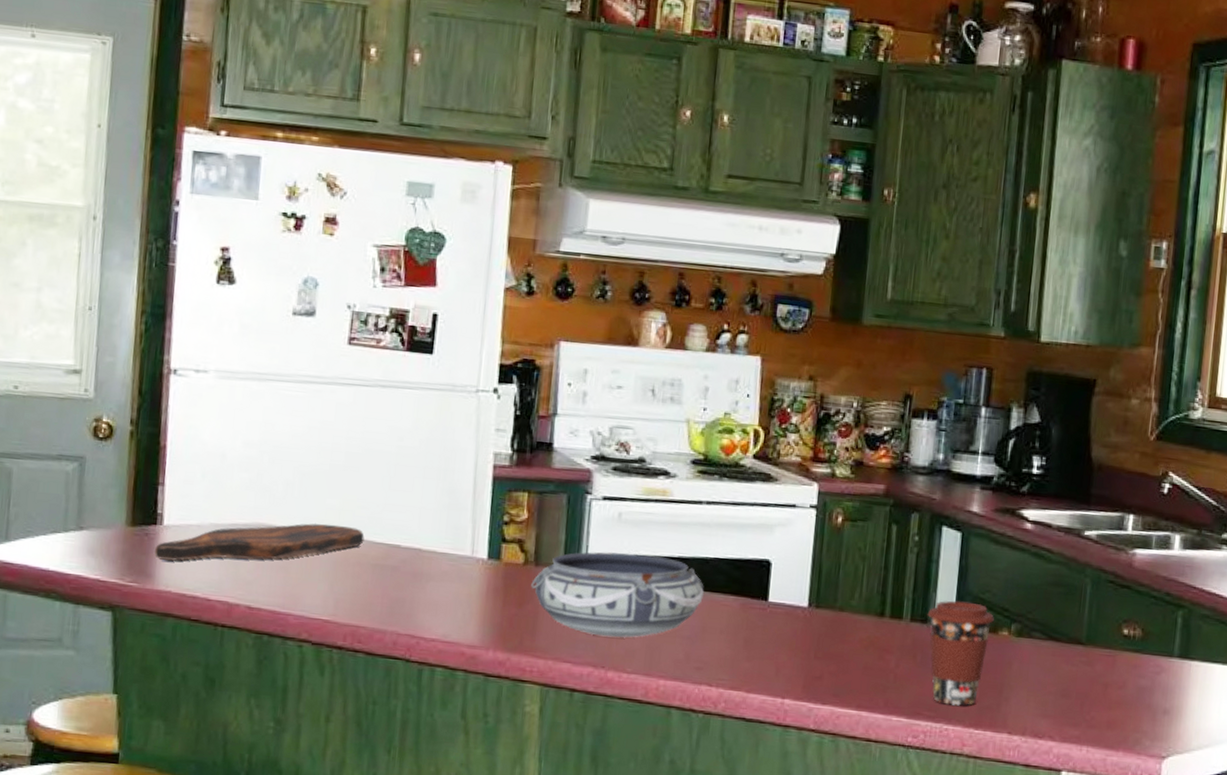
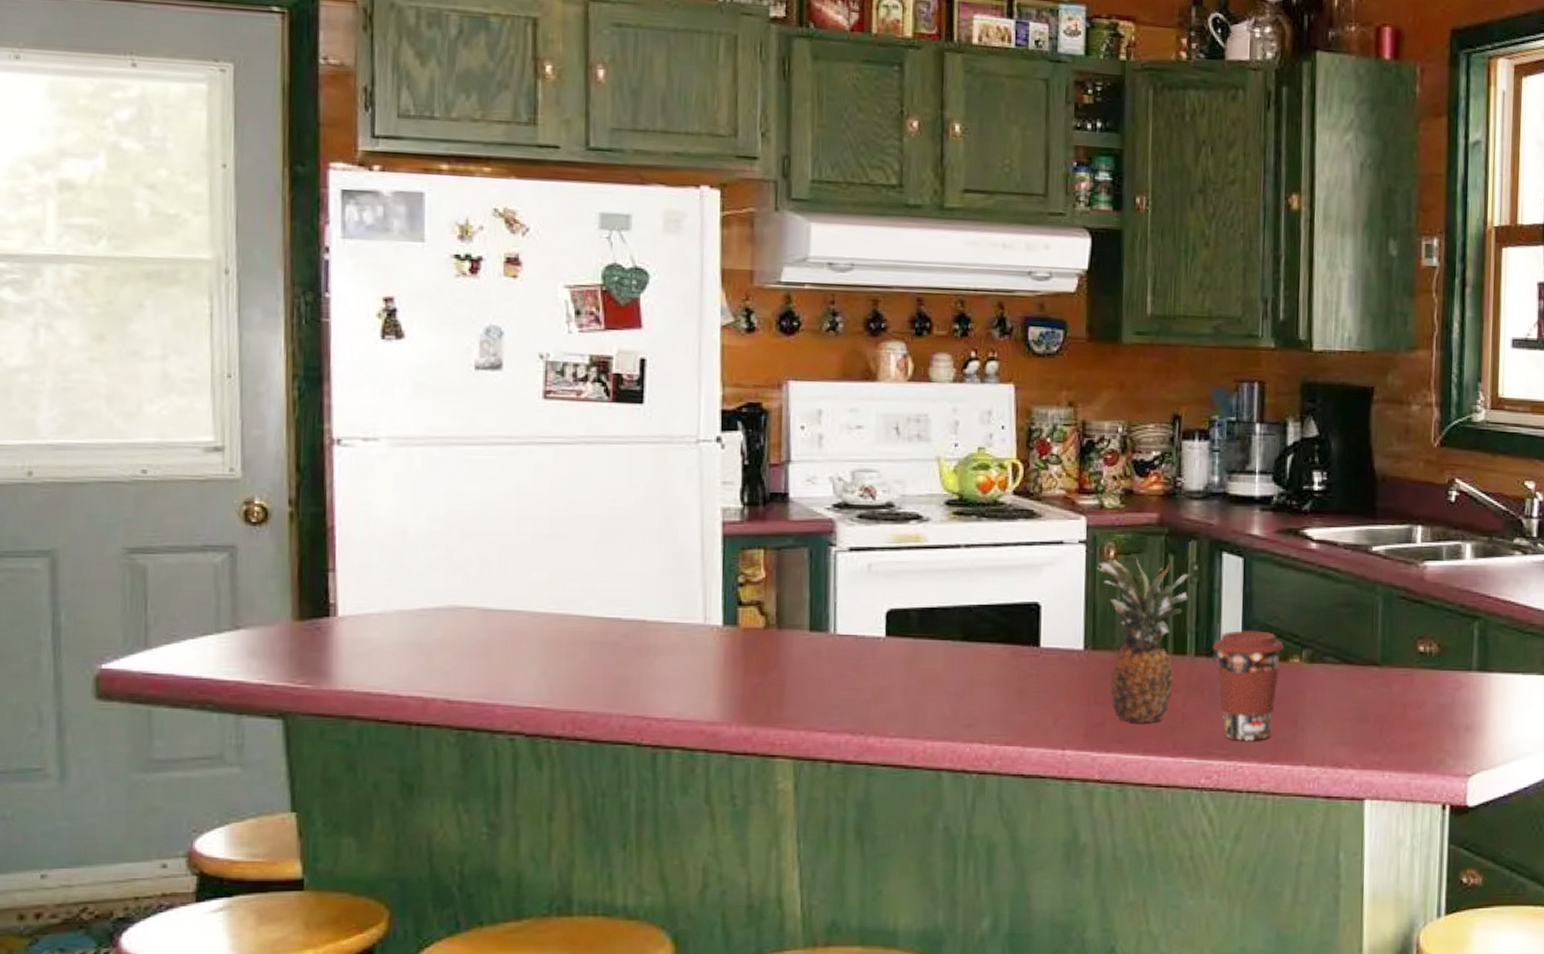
cutting board: present [155,523,365,561] -> none [330,600,579,656]
bowl: present [531,552,704,638] -> none [774,607,969,700]
fruit: none [825,524,911,680] -> present [1097,557,1190,723]

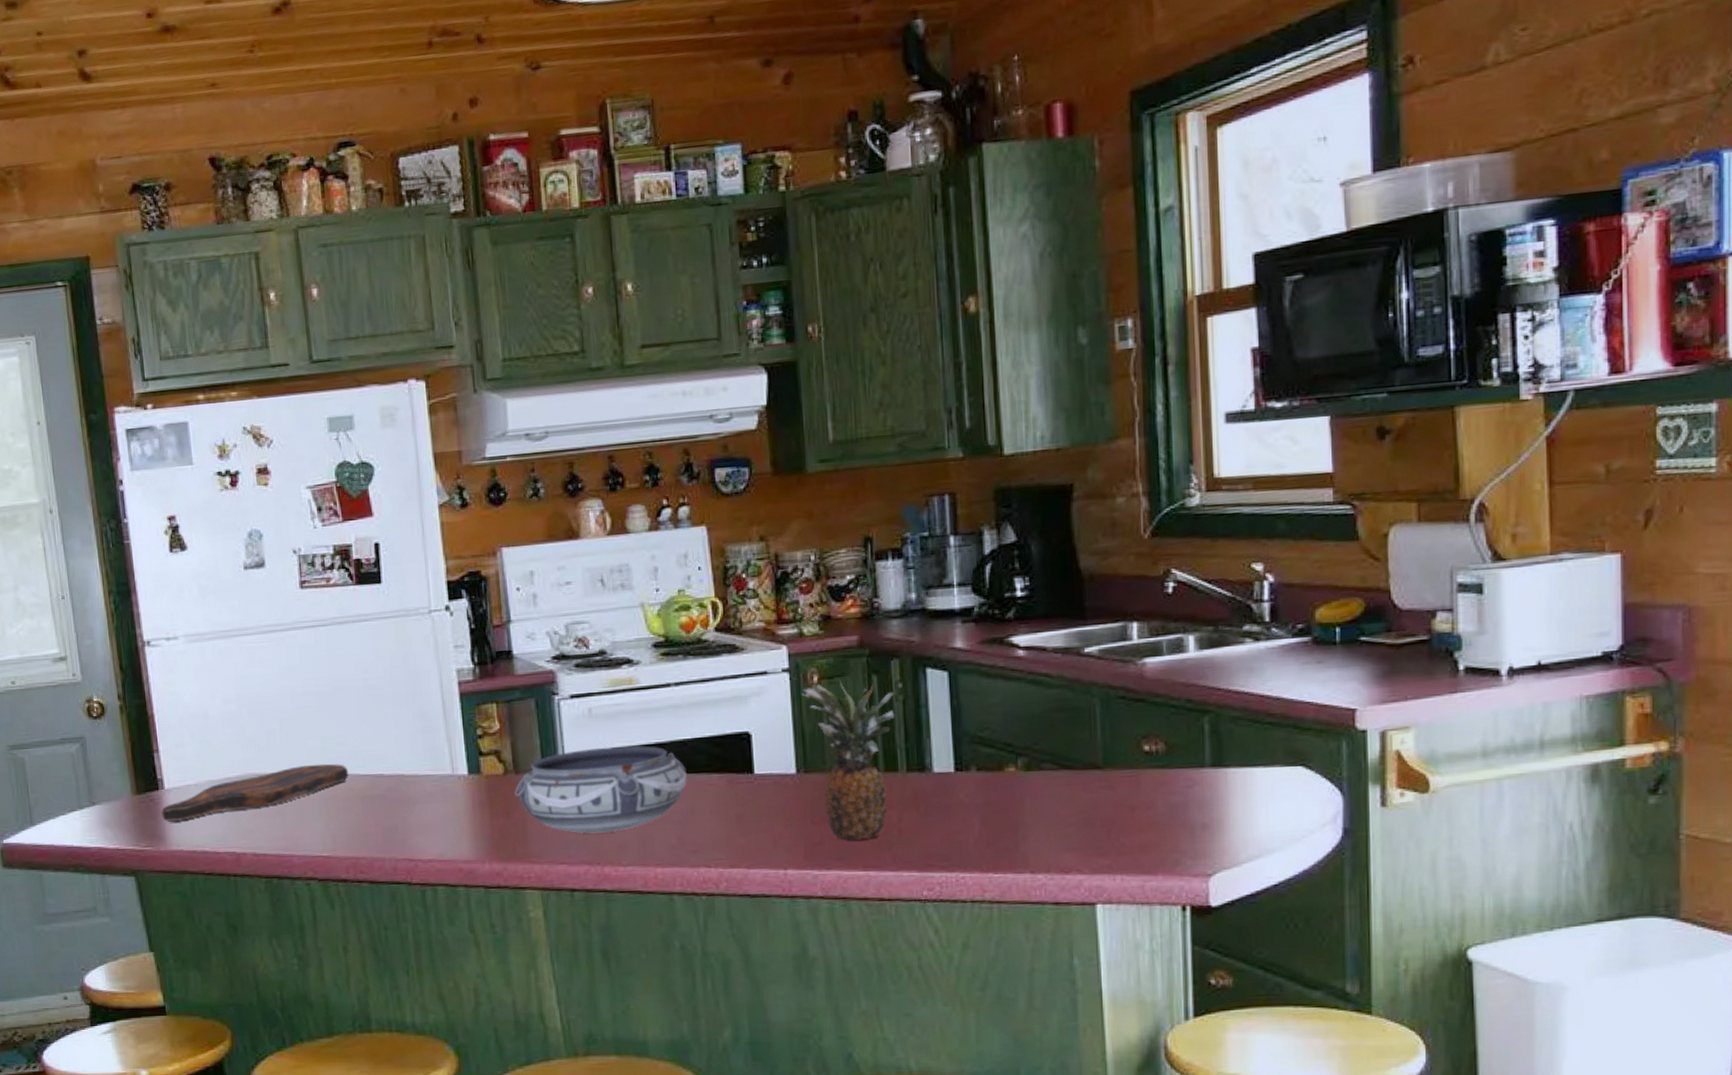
cutting board: none [330,600,579,656] -> present [161,763,349,822]
bowl: none [774,607,969,700] -> present [514,745,687,834]
coffee cup: present [1212,630,1284,741] -> none [924,742,997,852]

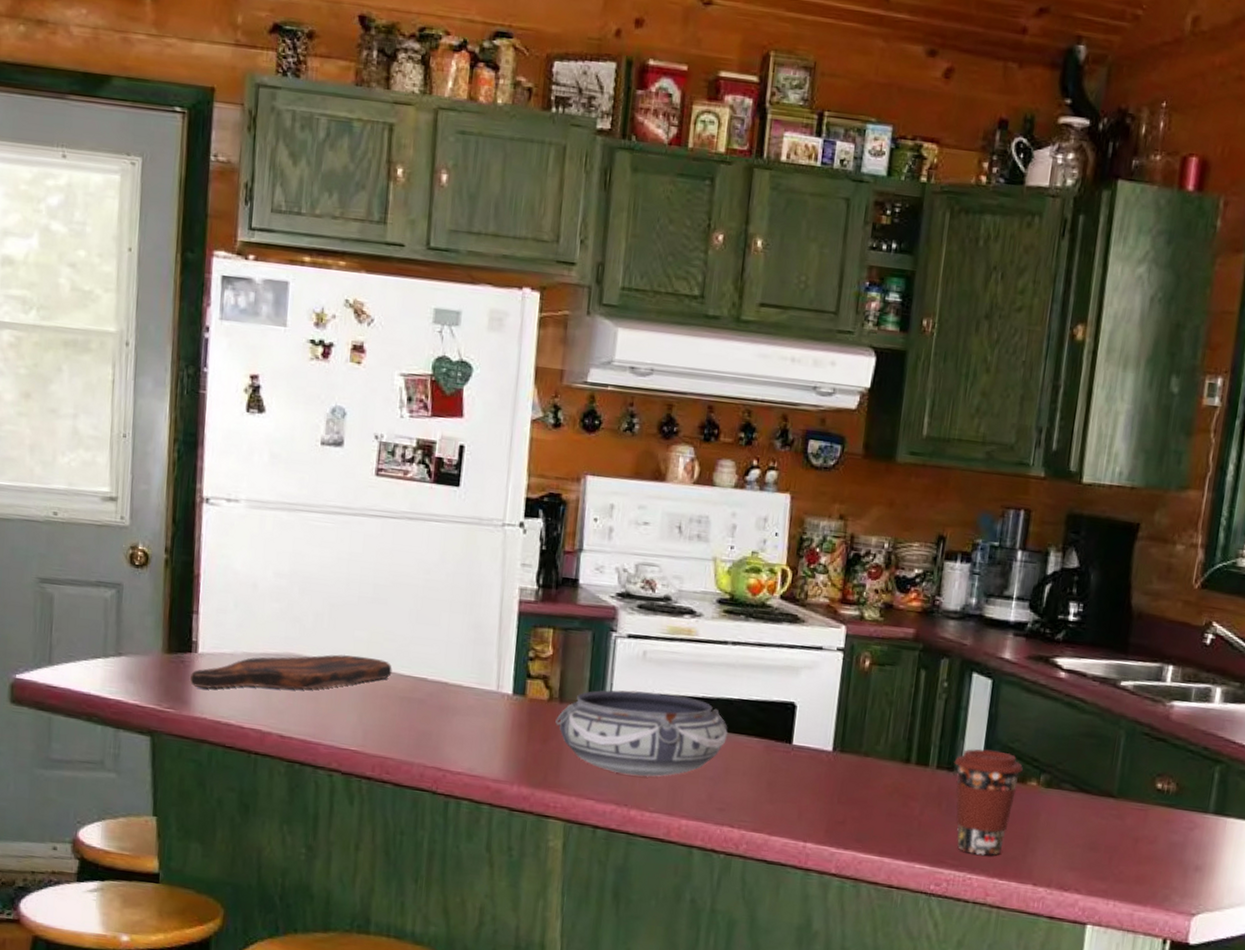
fruit: present [802,681,896,841] -> none [852,668,939,826]
coffee cup: none [924,742,997,852] -> present [954,749,1023,856]

